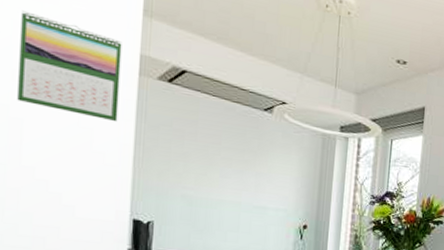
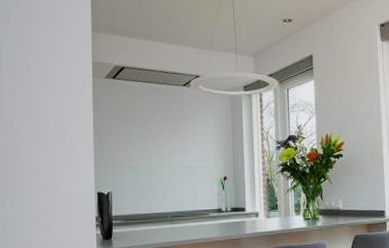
calendar: present [17,10,122,122] -> none [16,48,81,118]

